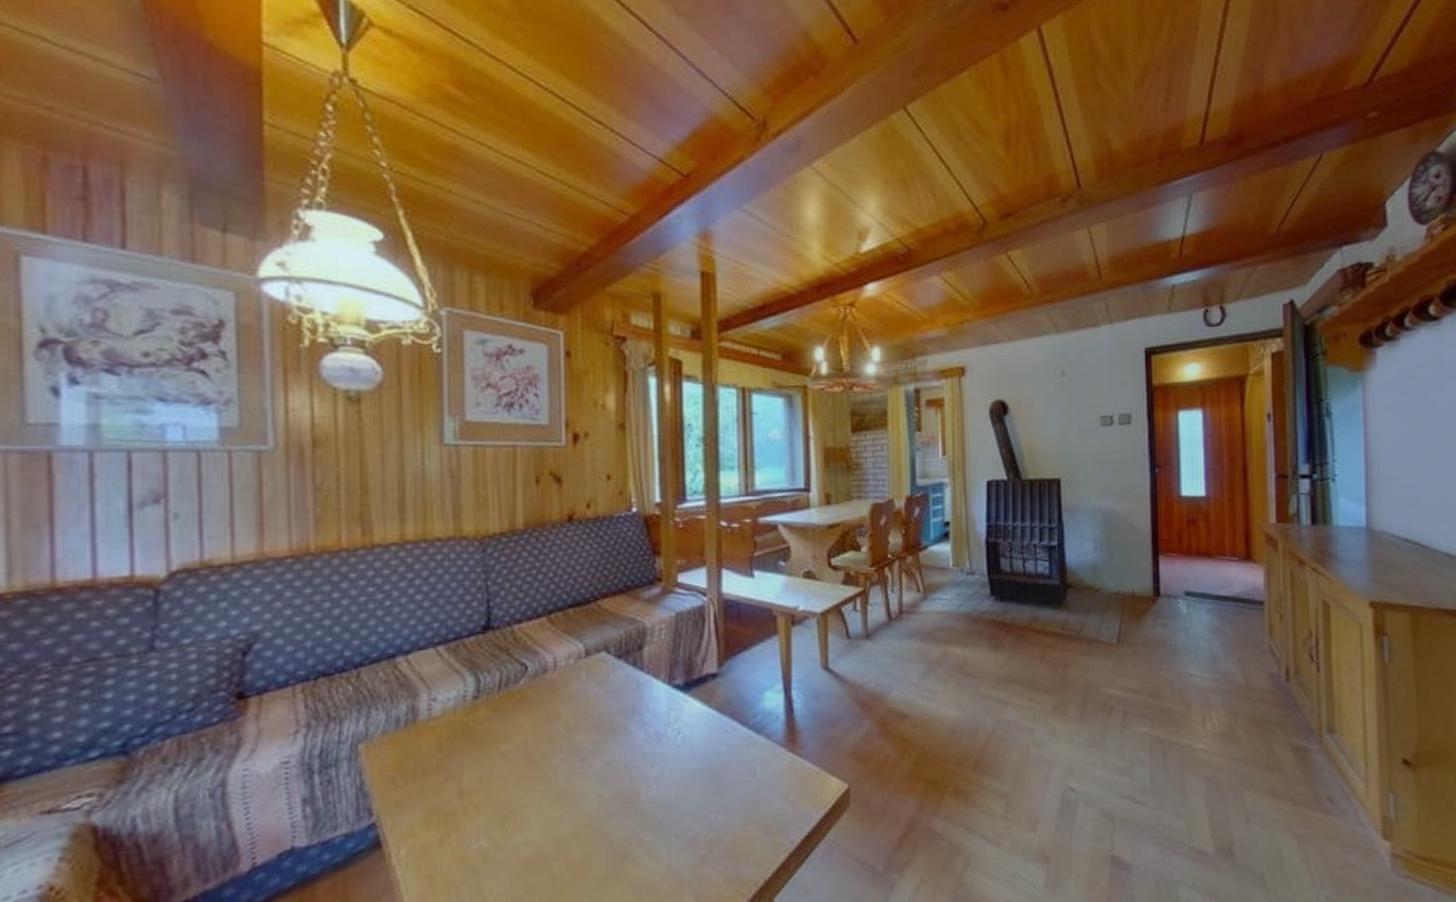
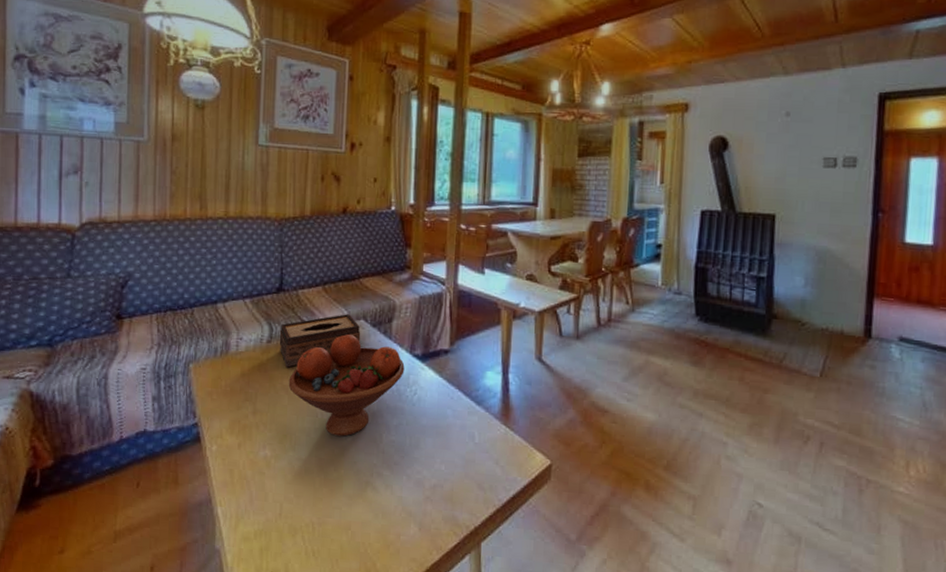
tissue box: none [490,647,603,727] -> present [279,314,361,368]
fruit bowl: none [507,672,663,804] -> present [288,334,405,437]

